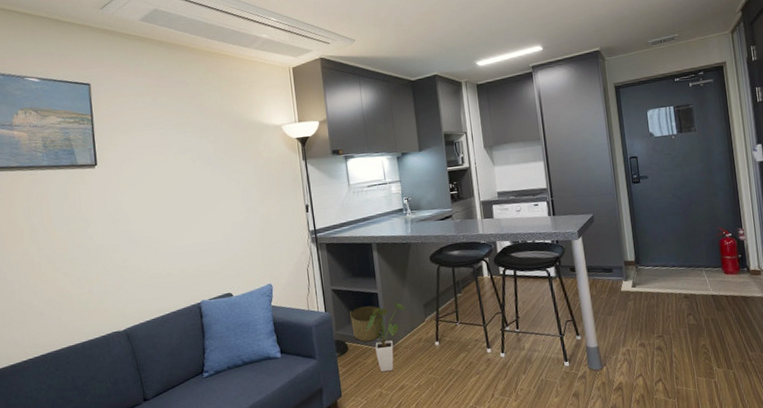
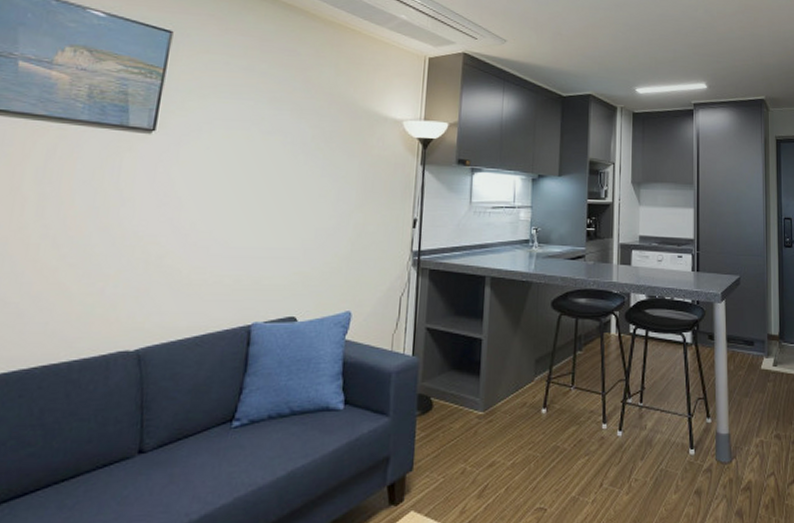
basket: present [350,305,384,342] -> none [442,353,485,400]
house plant: present [366,302,406,373] -> none [460,353,513,442]

